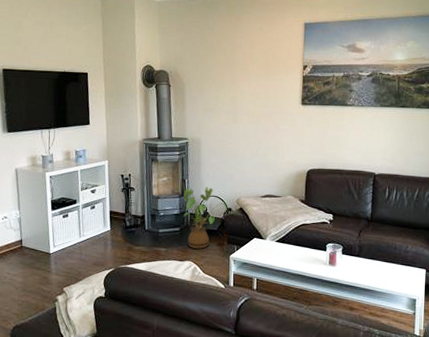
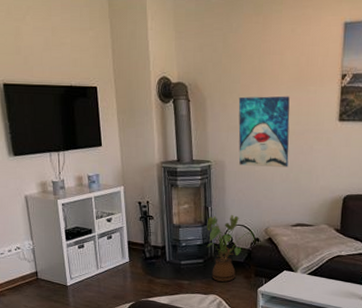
wall art: none [213,83,259,145] -> present [238,96,290,167]

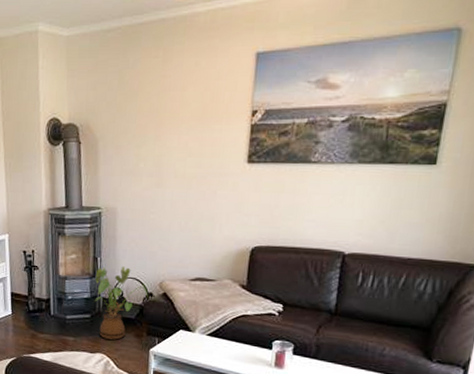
wall art: present [238,96,290,167] -> none [132,136,191,215]

